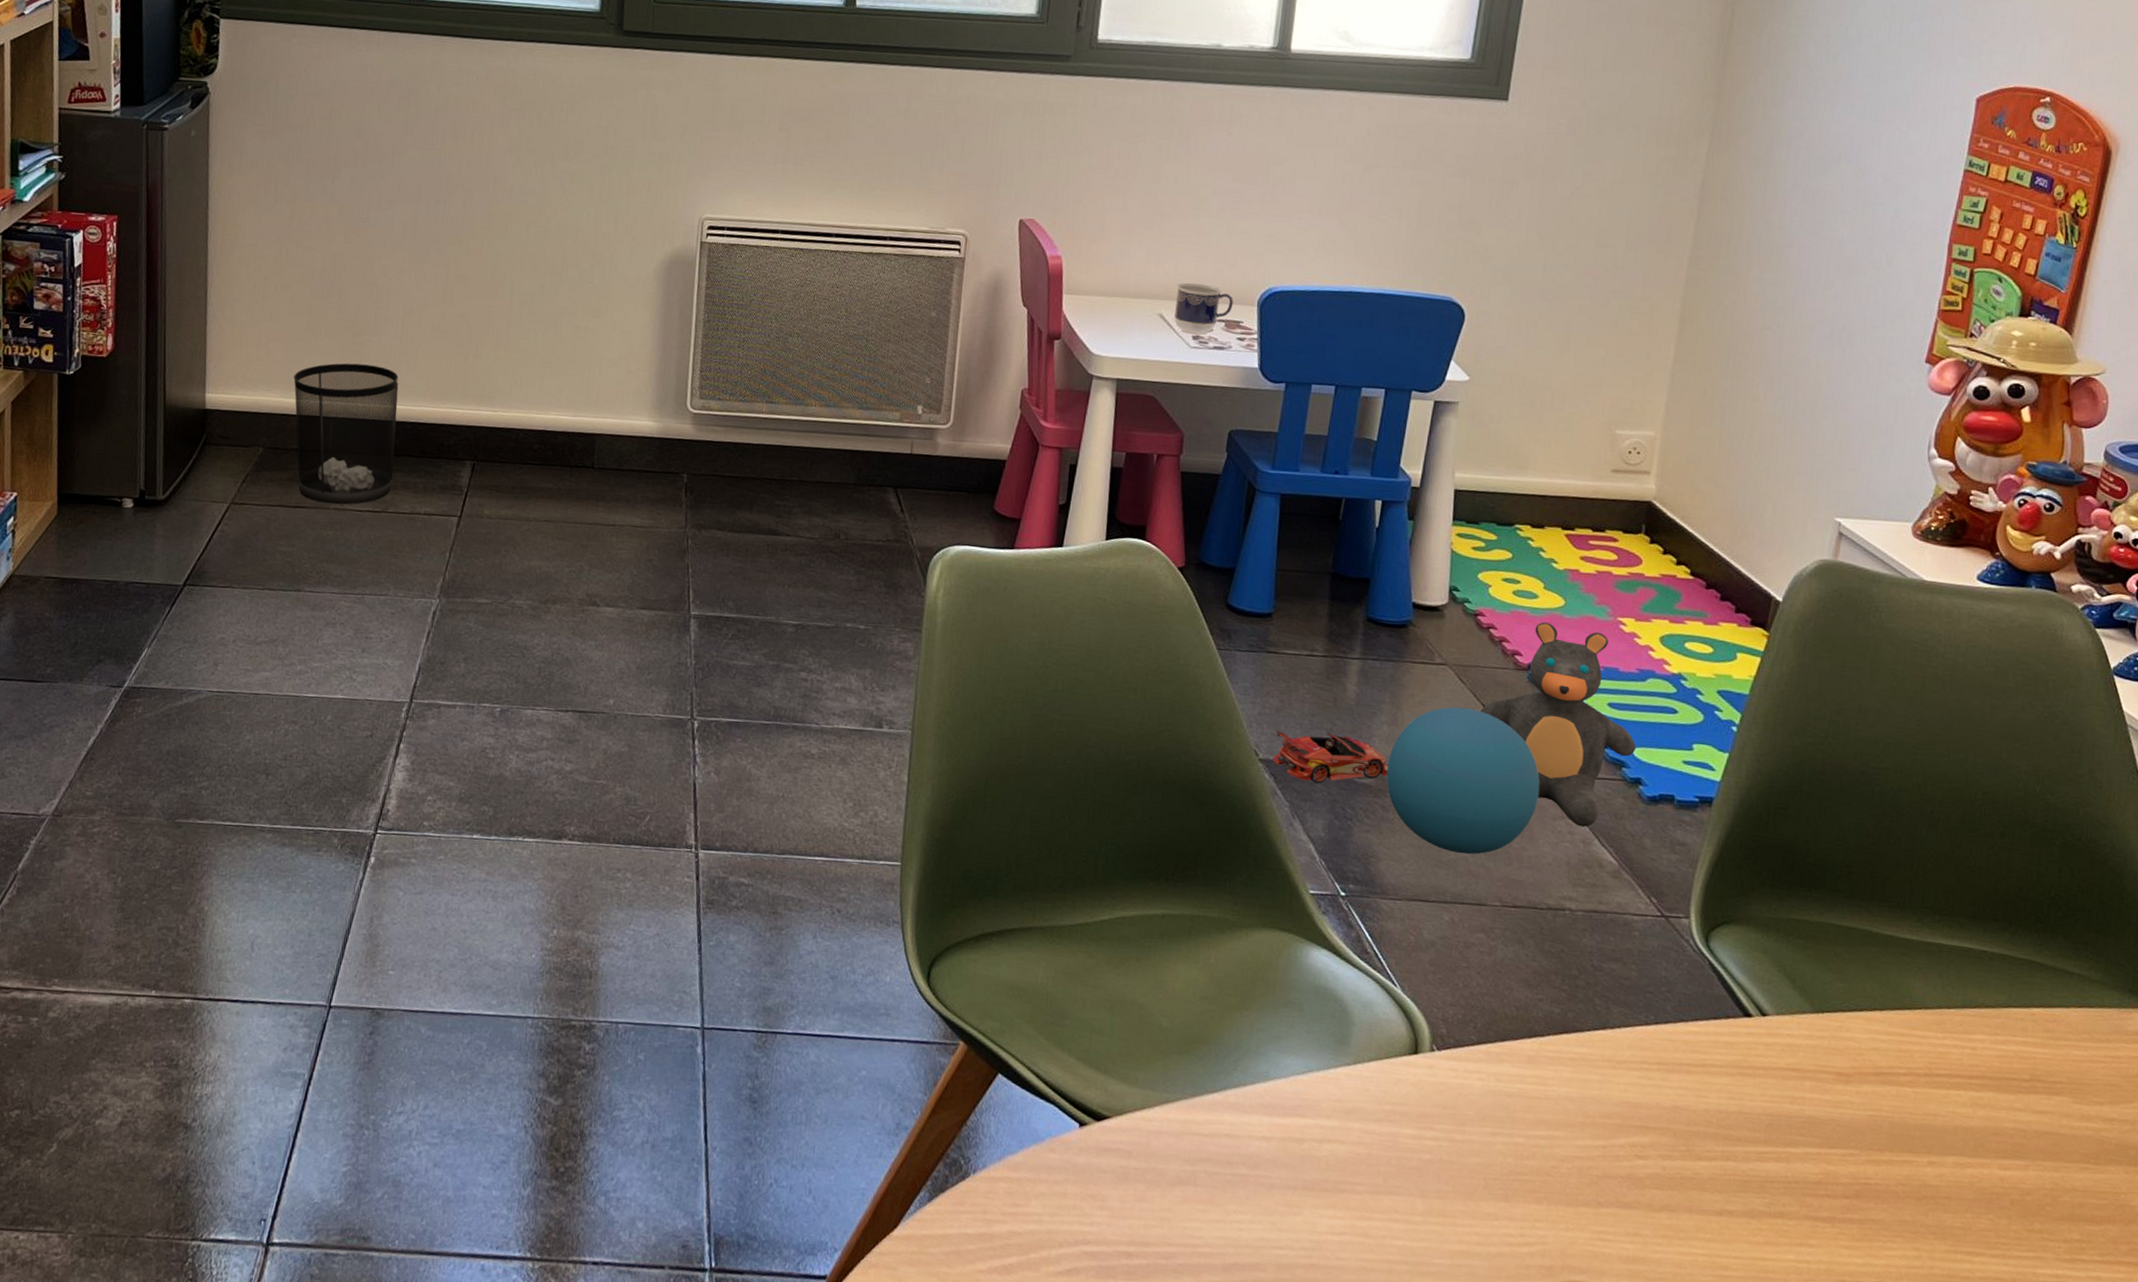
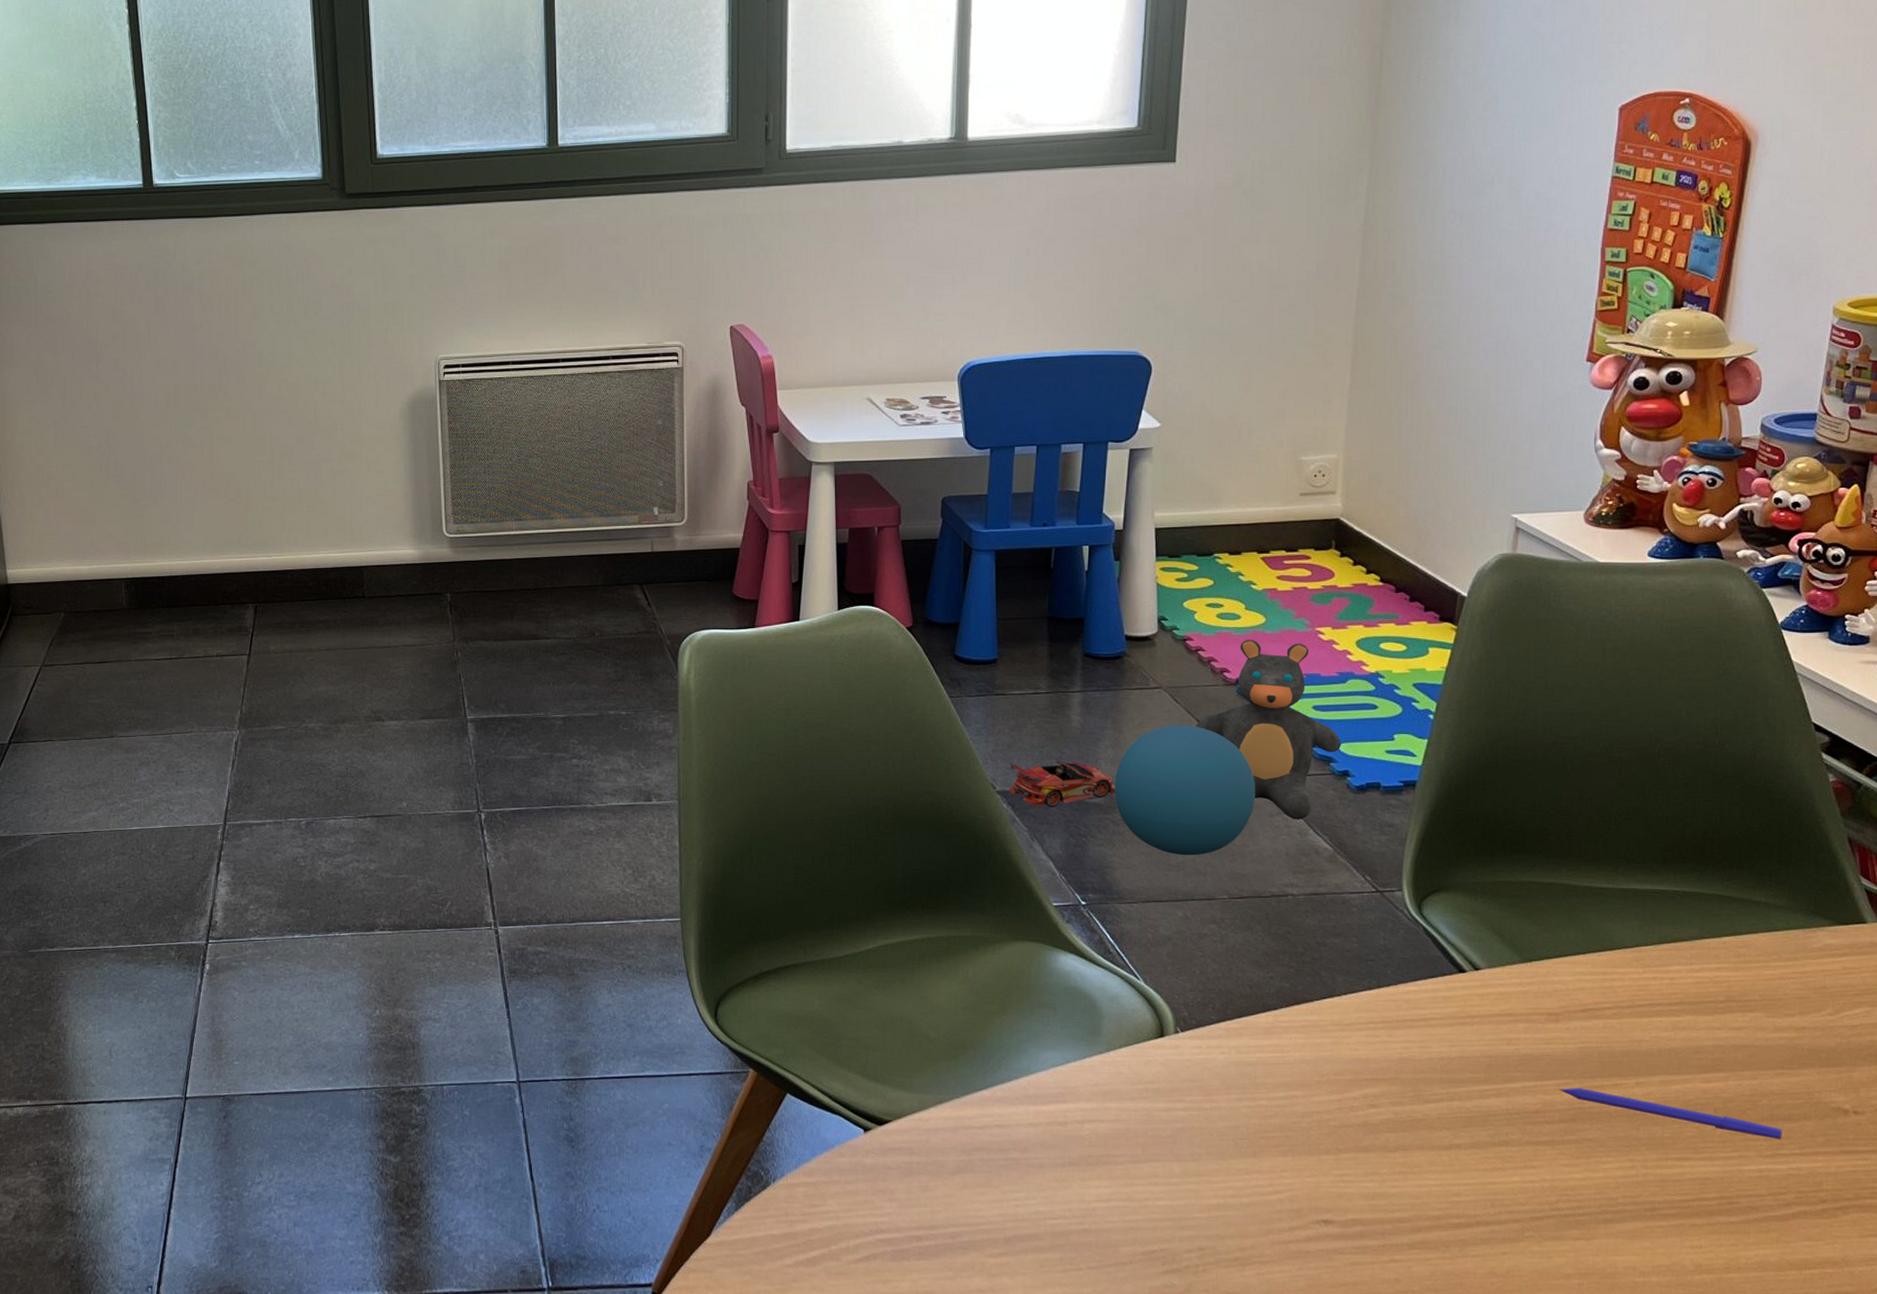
waste bin: present [293,363,399,505] -> none [84,527,184,656]
cup: present [1173,282,1233,335] -> none [881,366,935,413]
pen: none [1844,1159,2084,1244] -> present [1559,1087,1783,1140]

